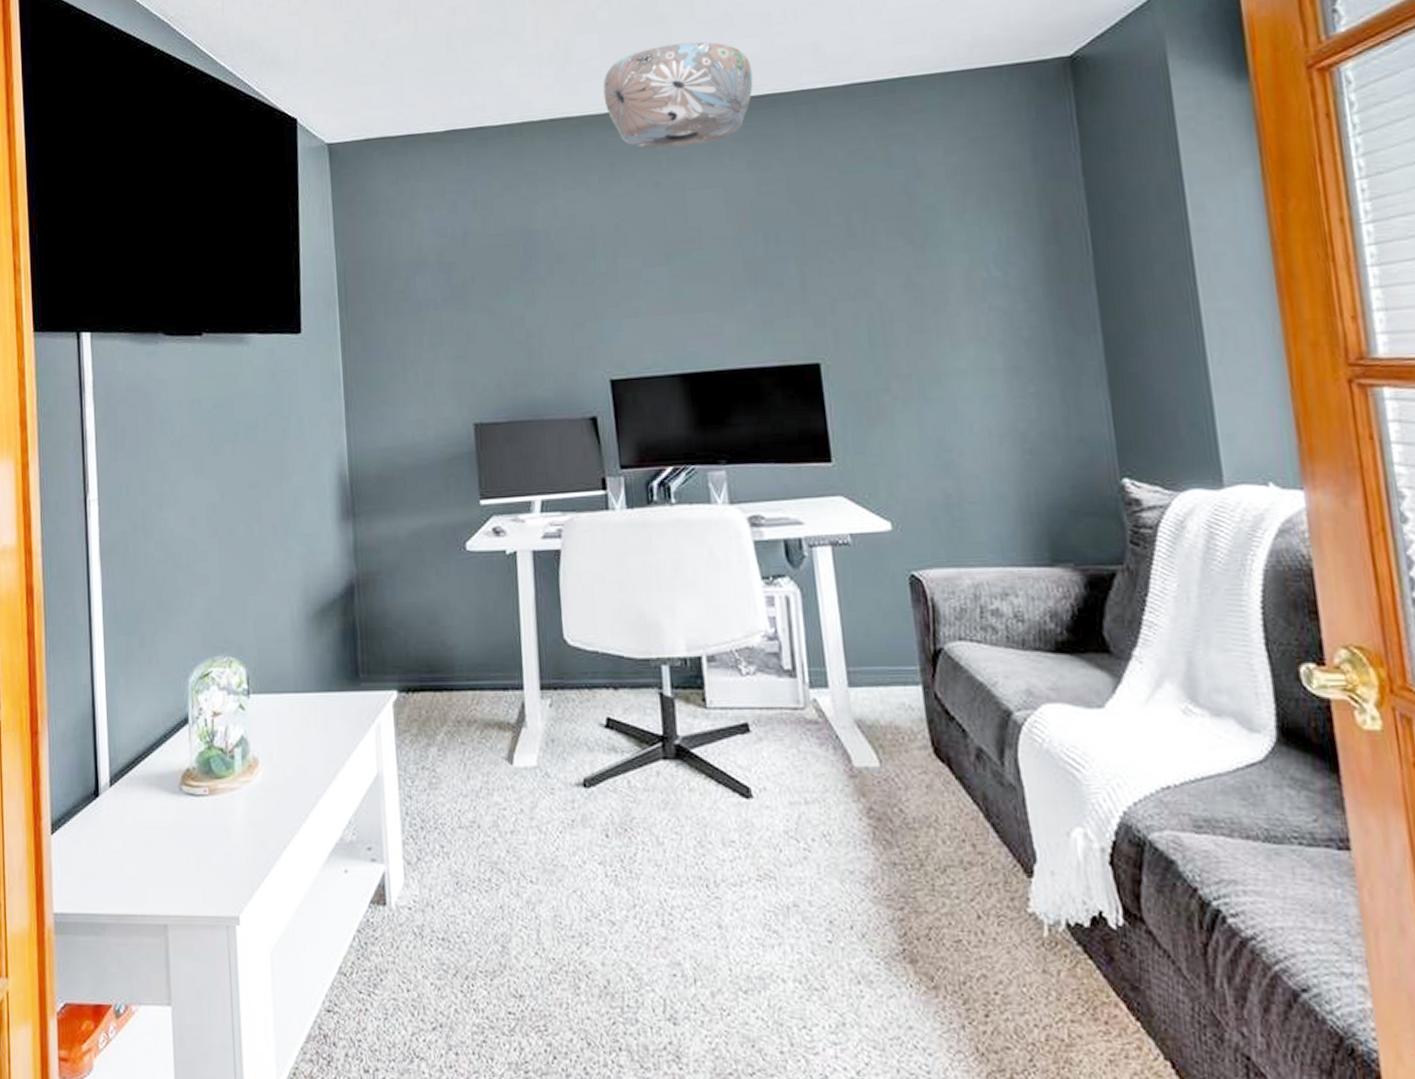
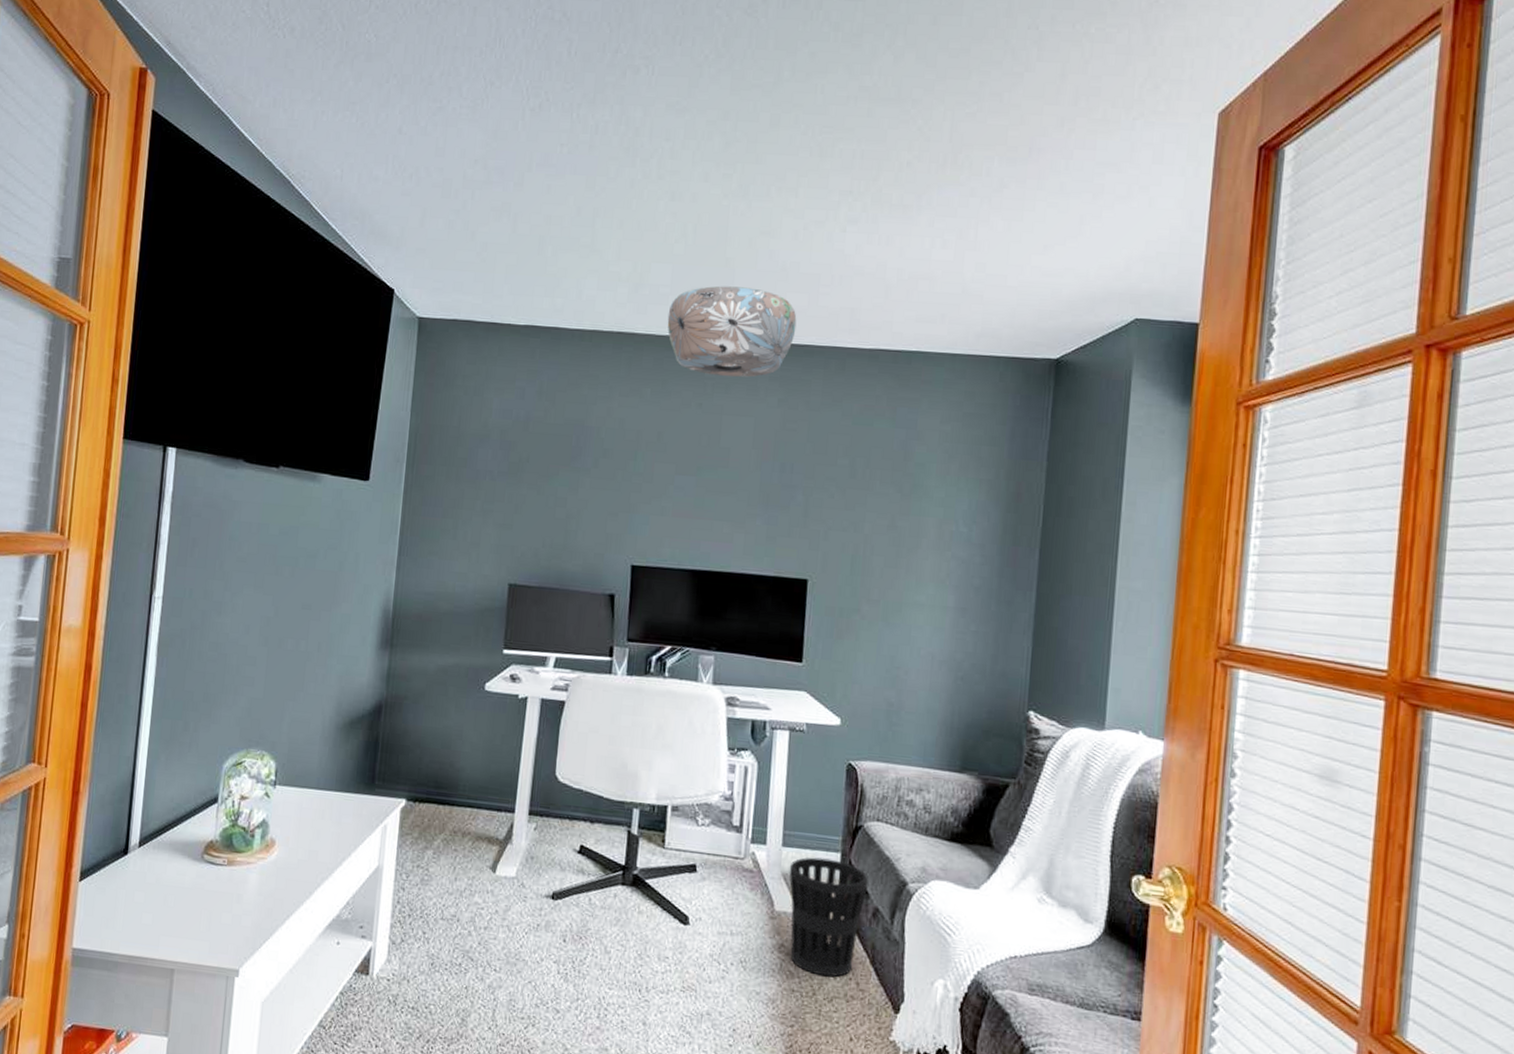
wastebasket: none [861,695,964,842] -> present [789,857,869,977]

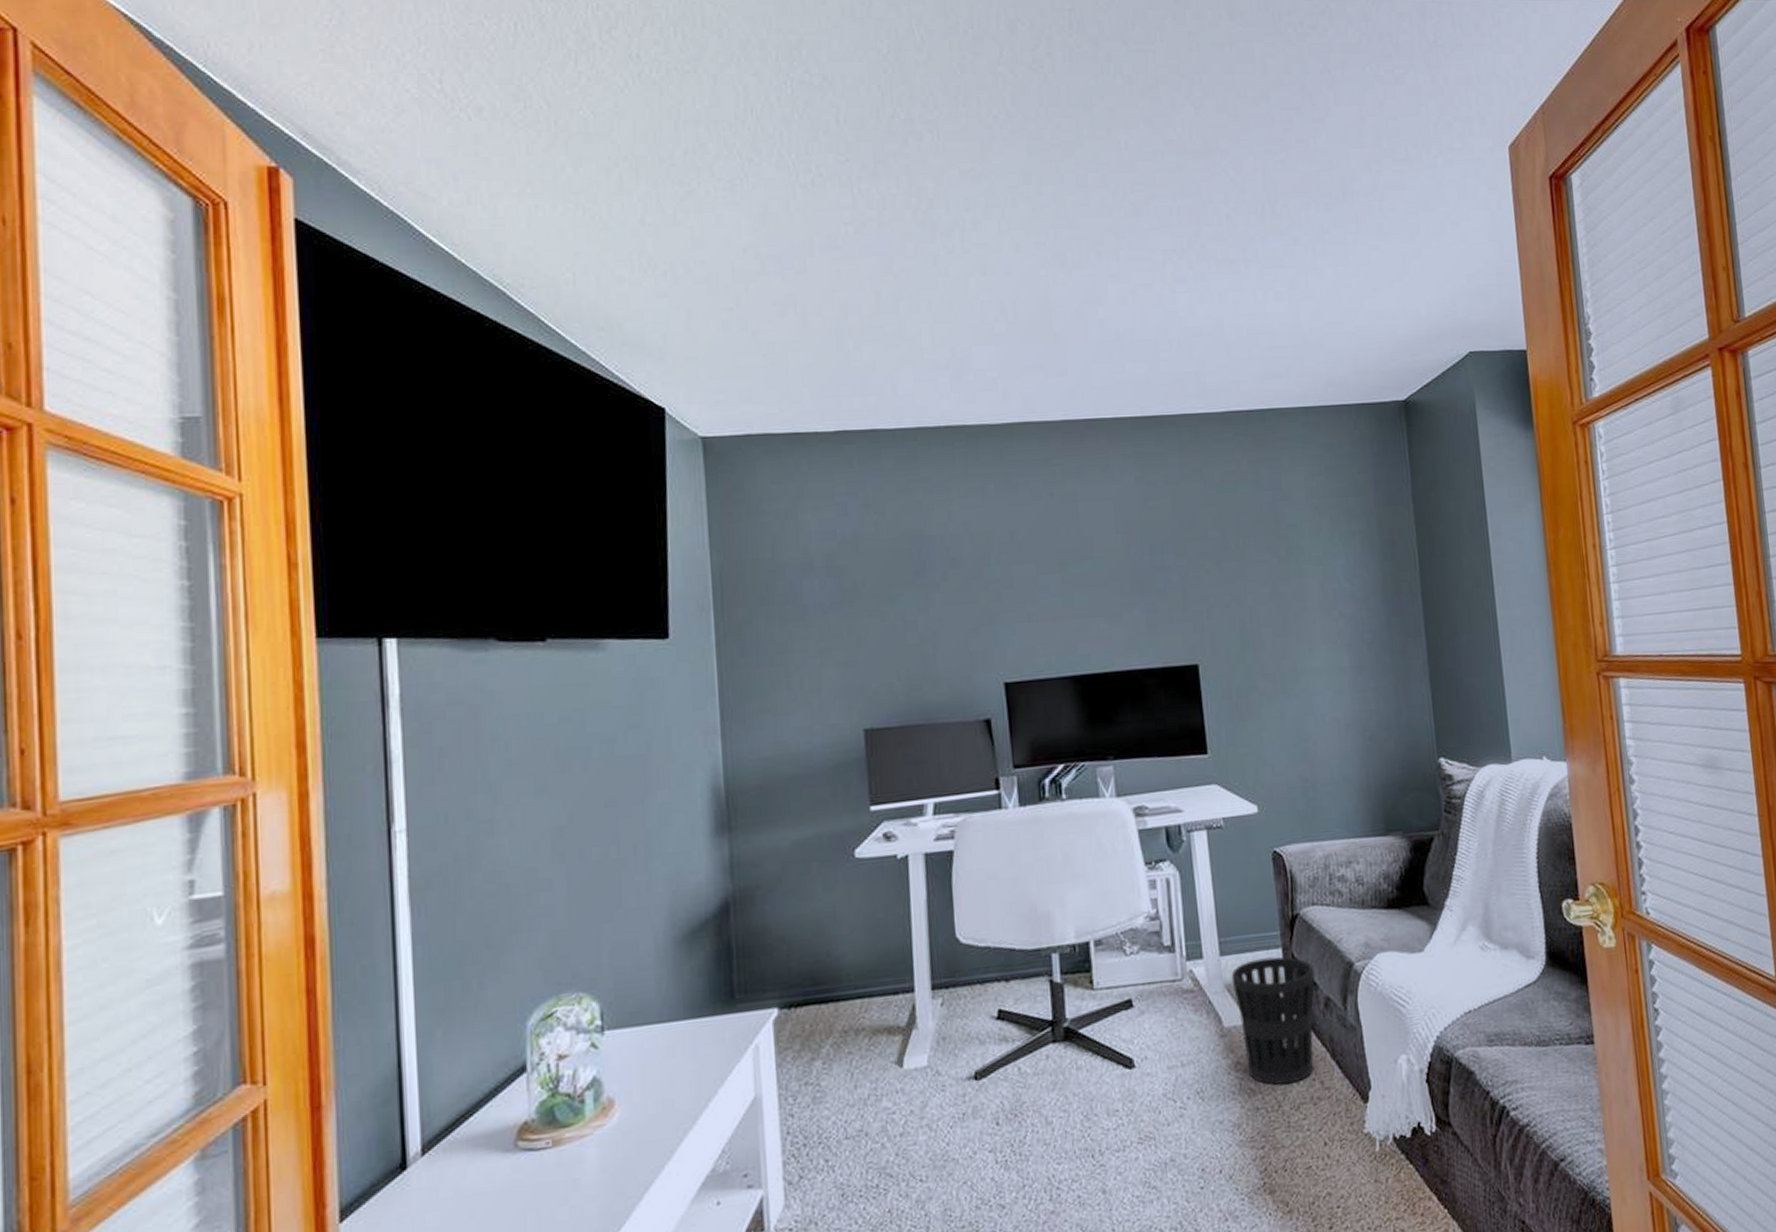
ceiling light: present [667,286,797,377] -> none [999,361,1142,461]

